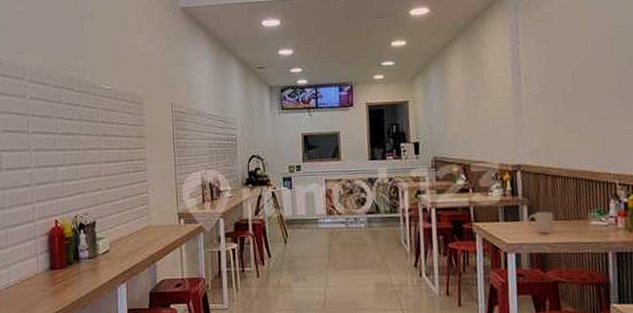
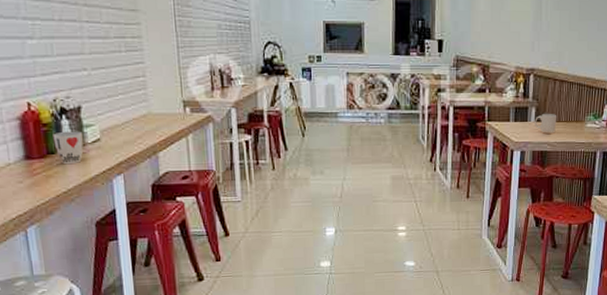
cup: none [72,243,95,274] -> present [53,131,84,165]

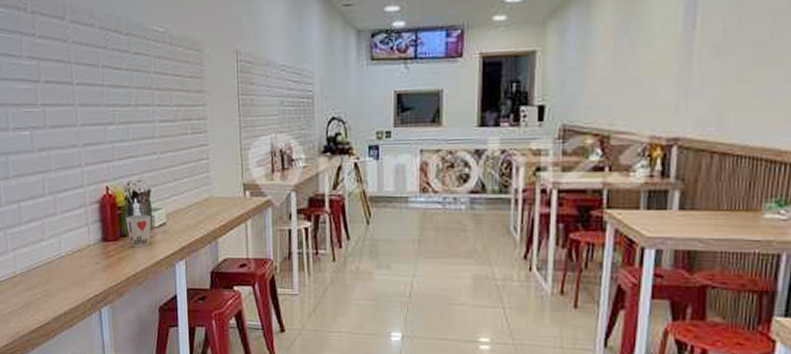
cup: present [535,113,557,134] -> none [678,198,715,227]

